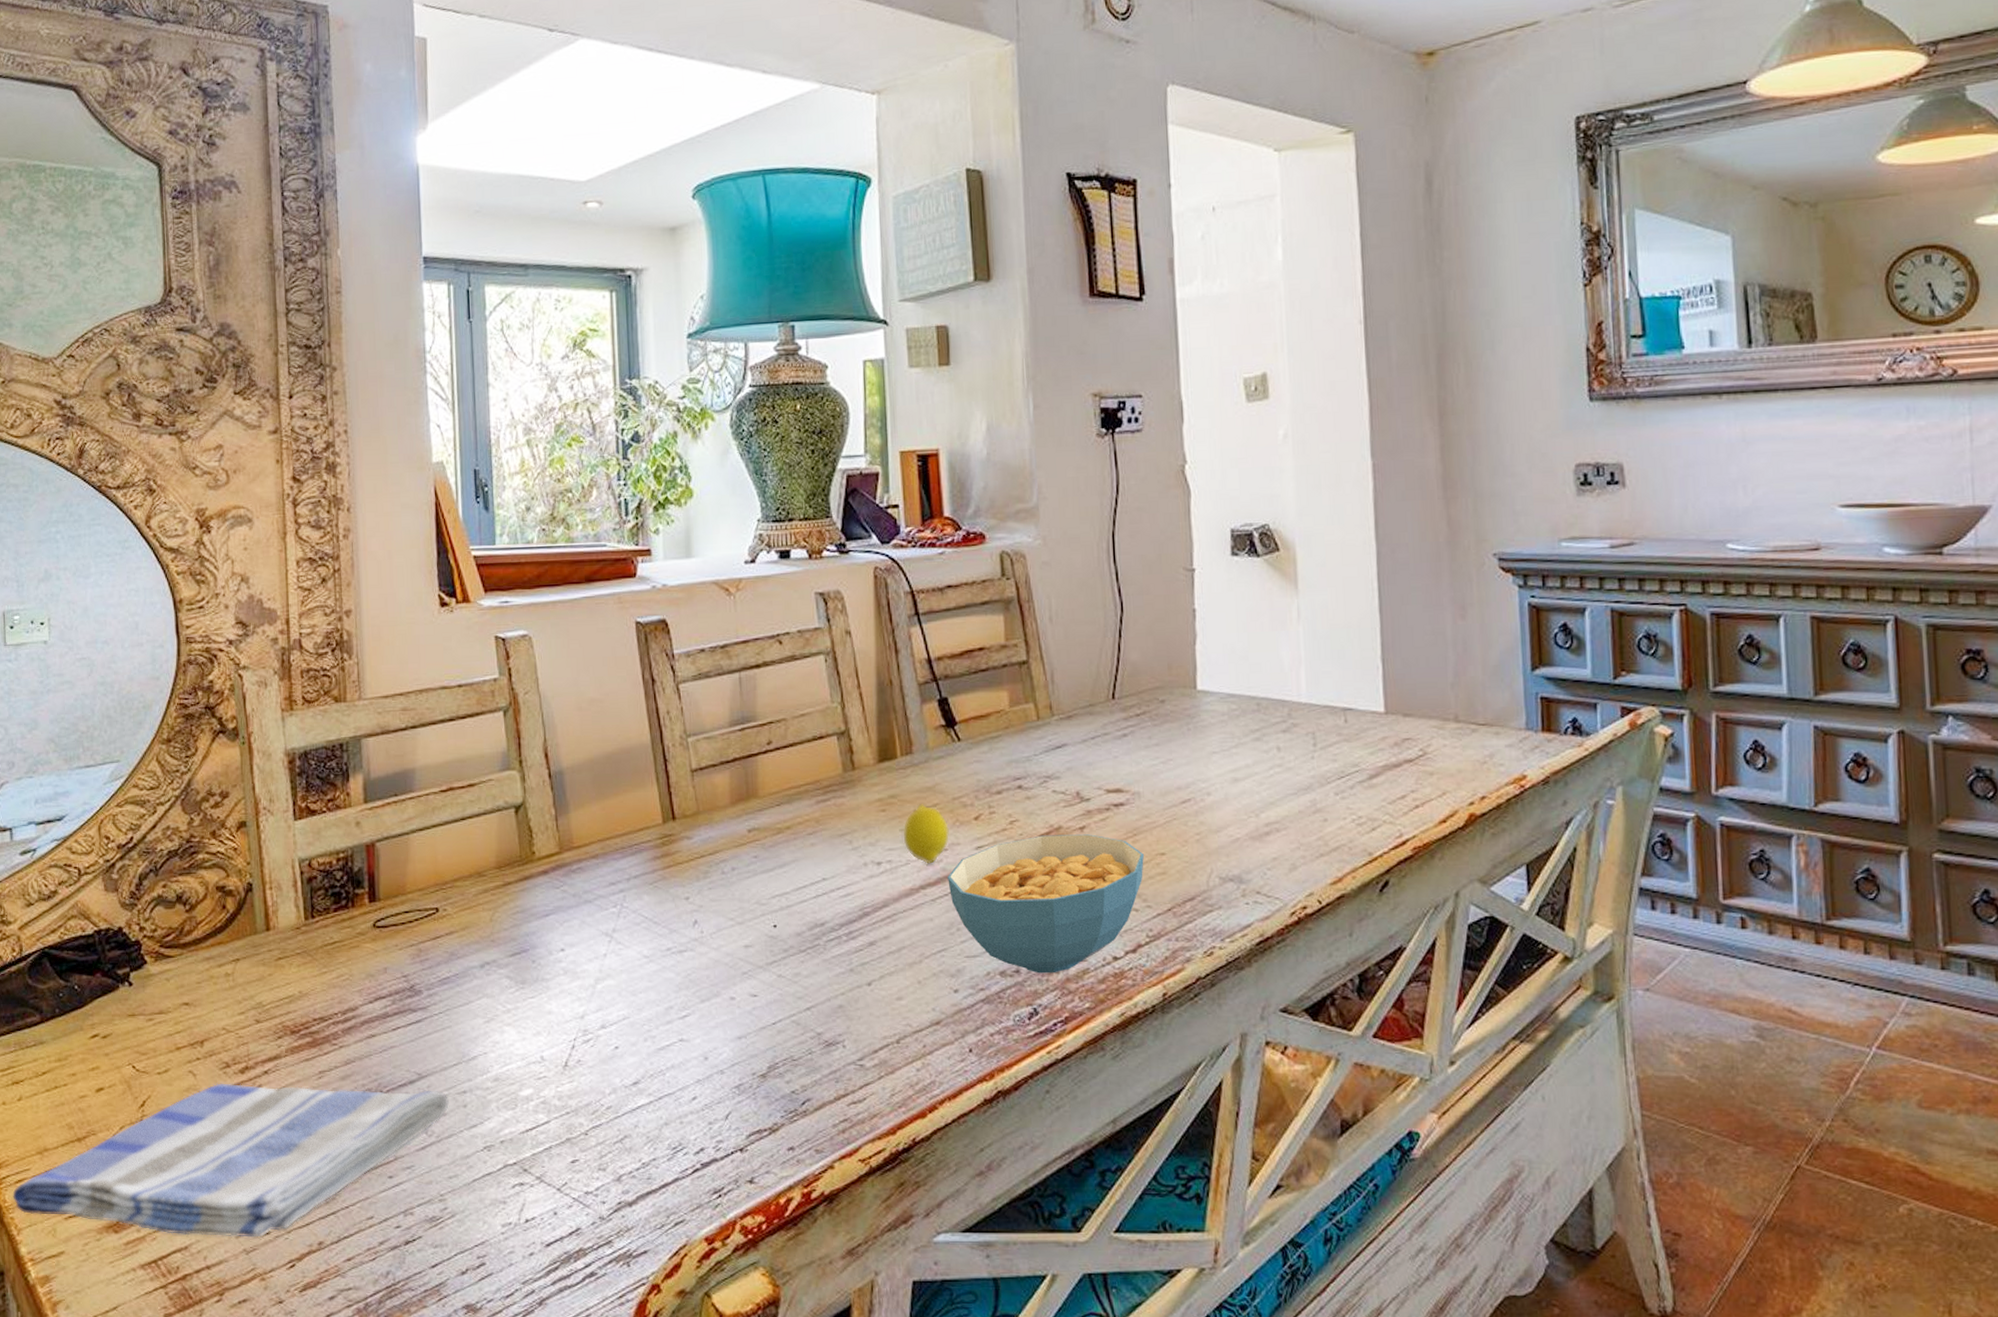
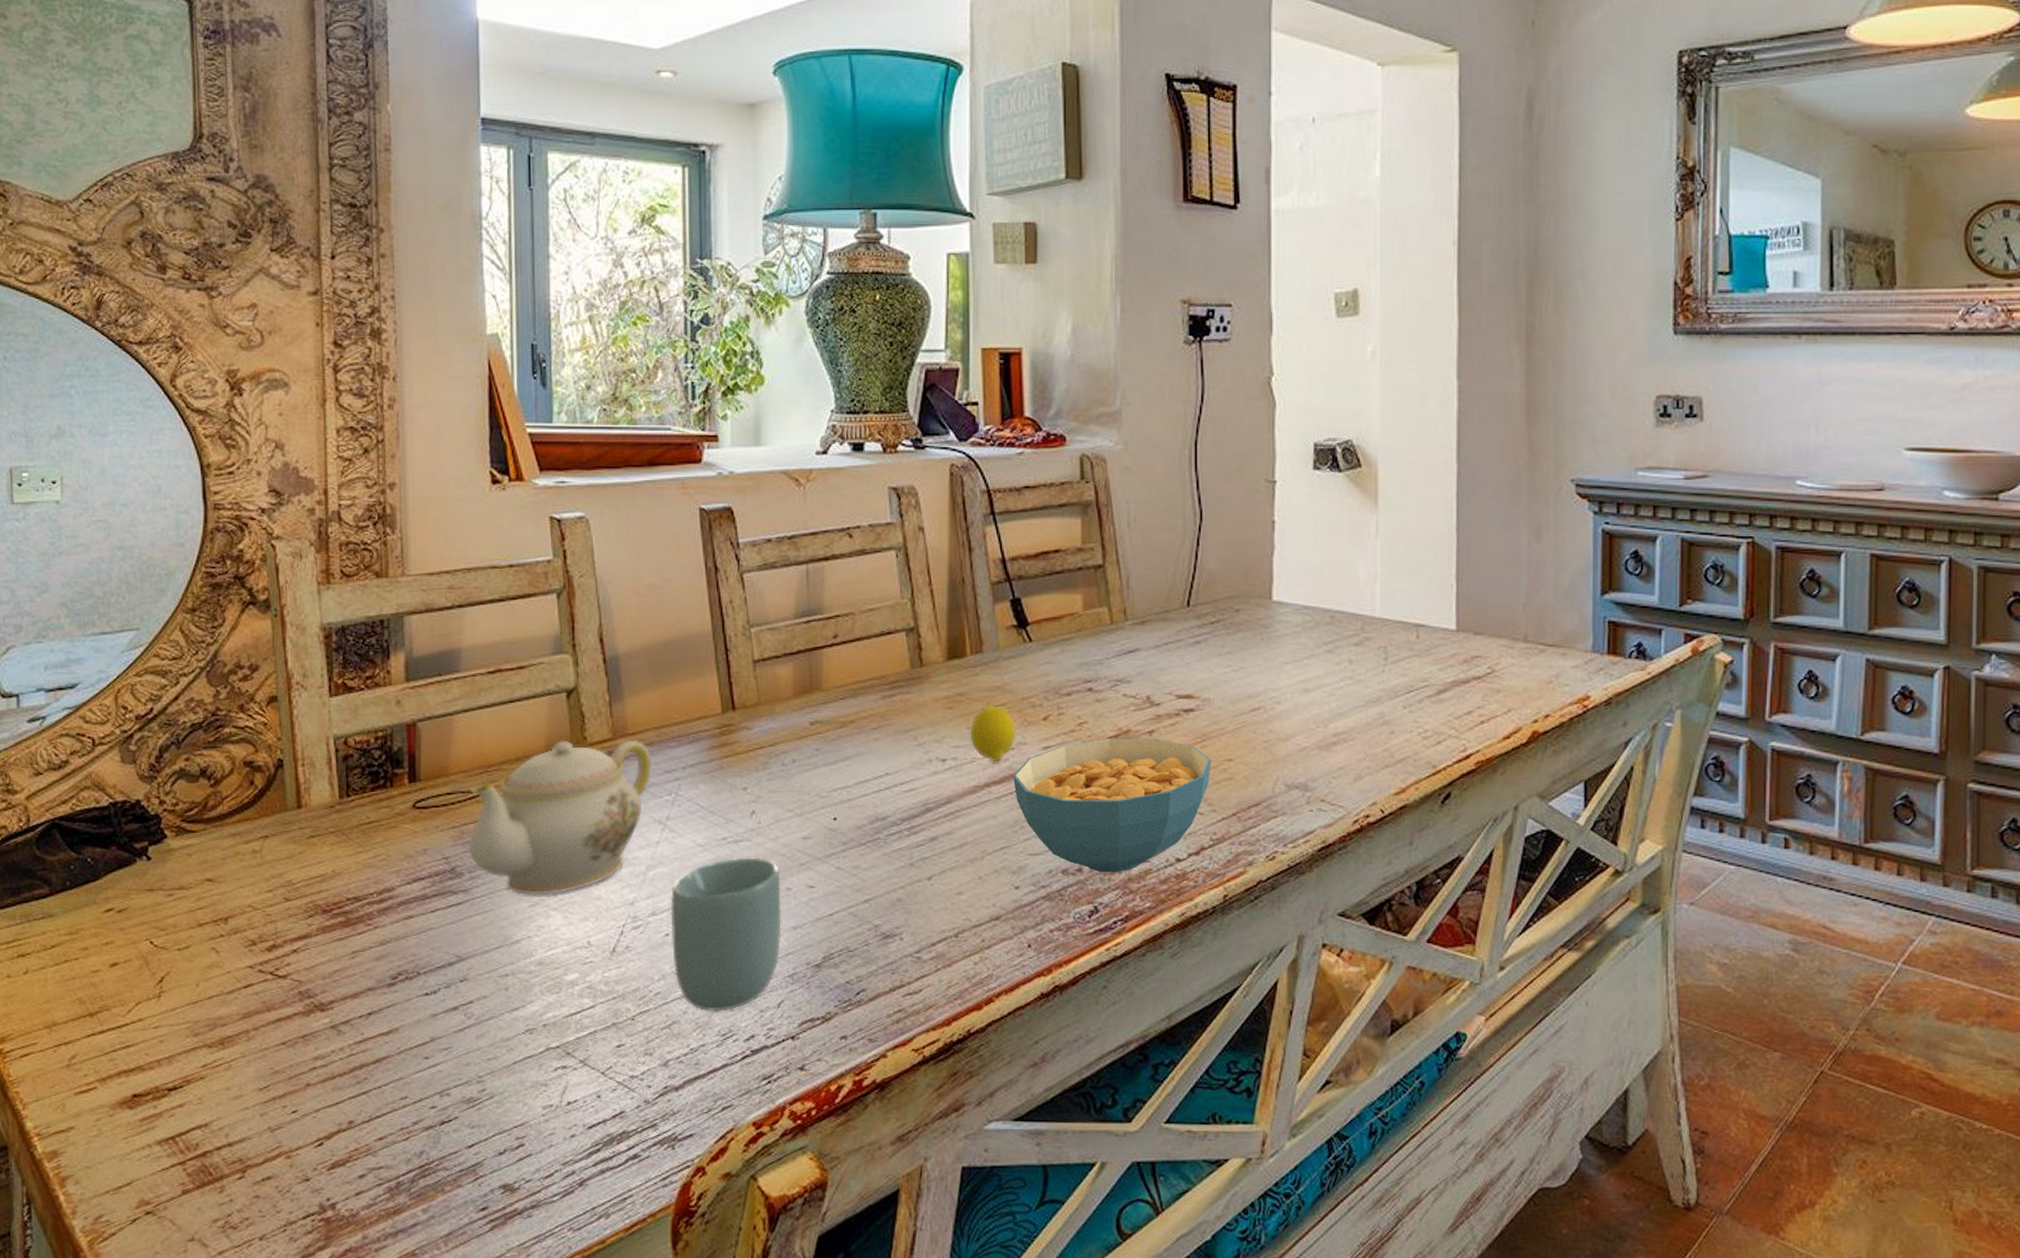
dish towel: present [12,1083,449,1238] -> none [17,960,489,1116]
teapot: none [425,854,598,1011] -> present [468,740,653,895]
cup: none [619,967,727,1124] -> present [670,857,782,1011]

